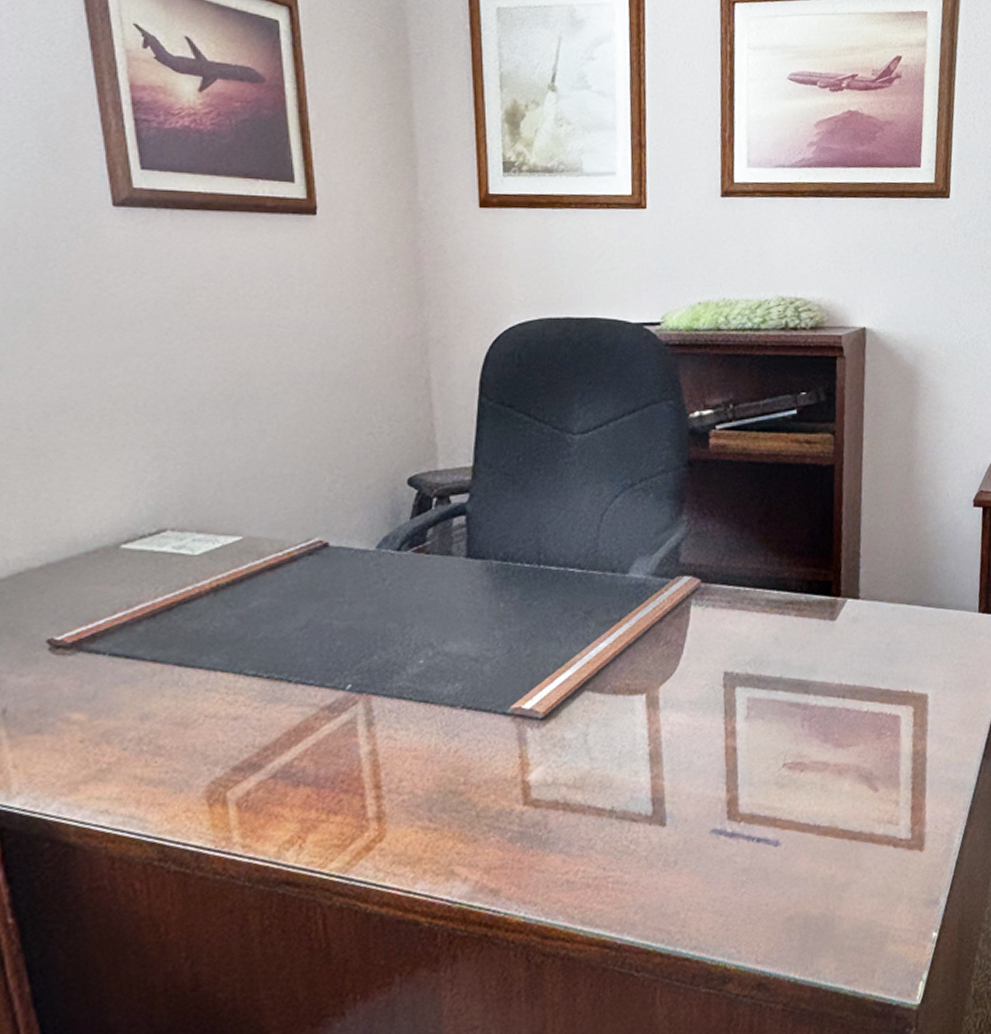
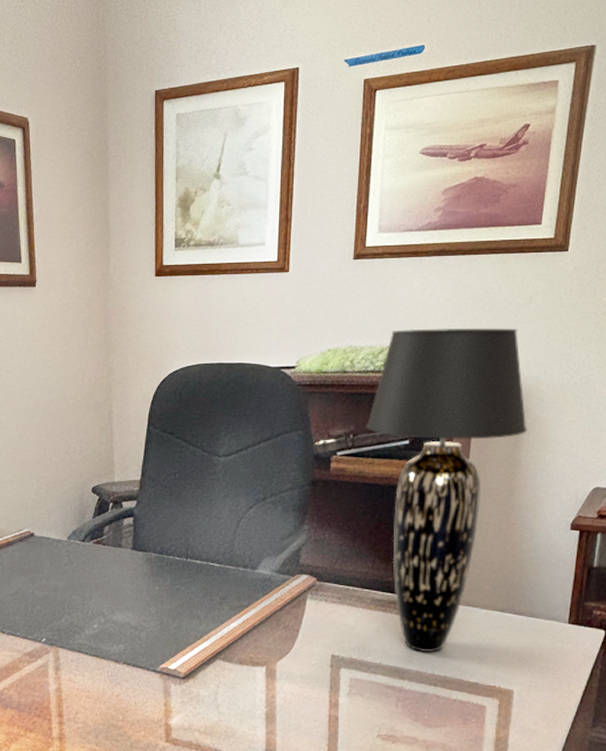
table lamp: none [746,279,922,660] -> present [365,328,527,653]

